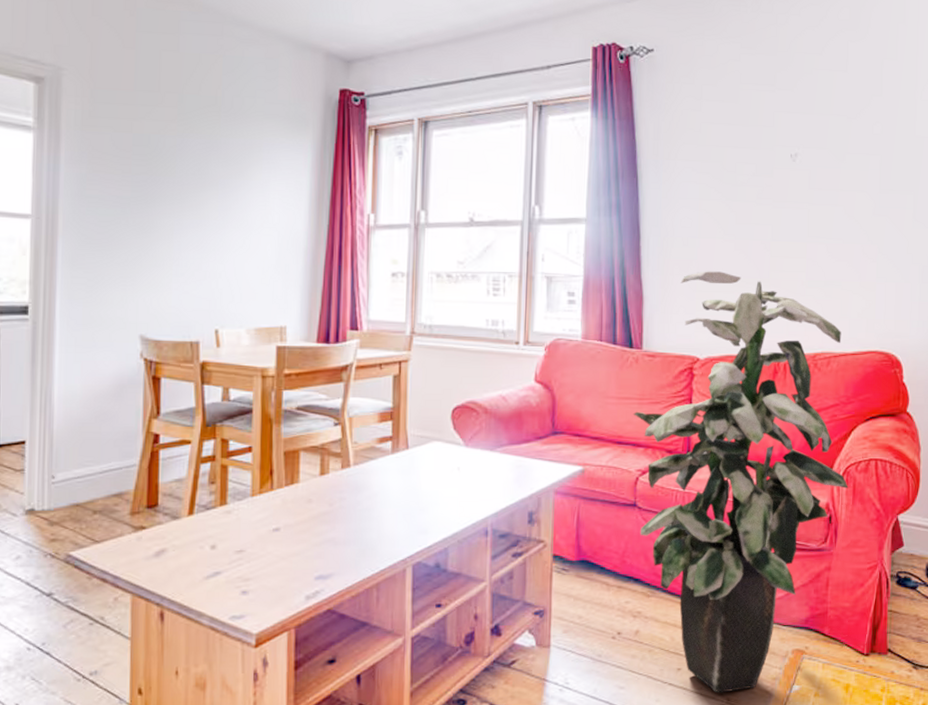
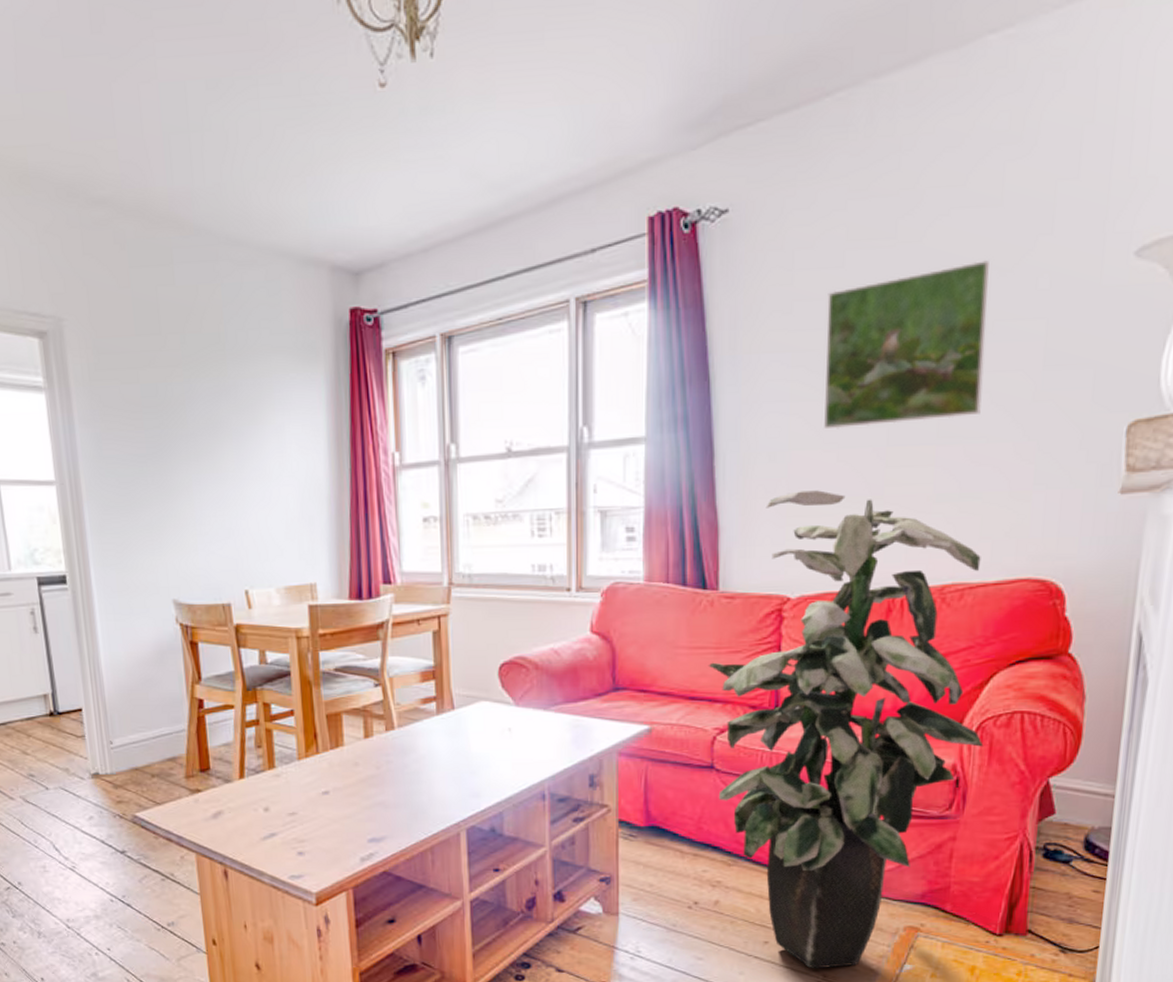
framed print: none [725,109,840,224] -> present [824,260,989,429]

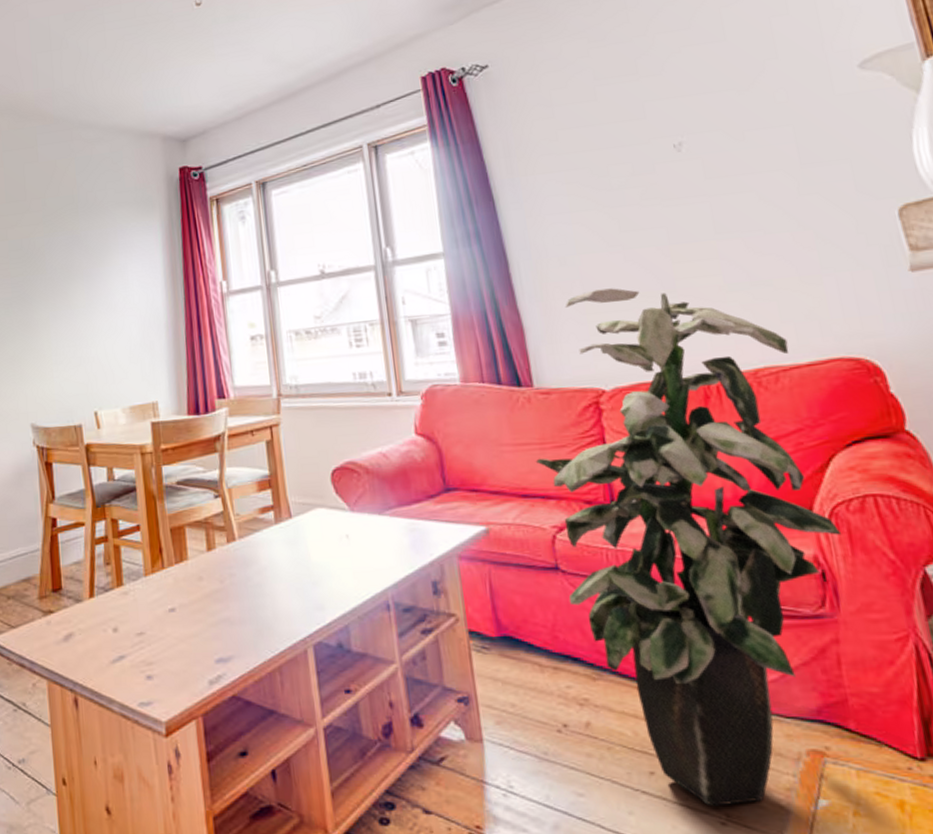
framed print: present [824,260,989,429] -> none [587,83,751,233]

